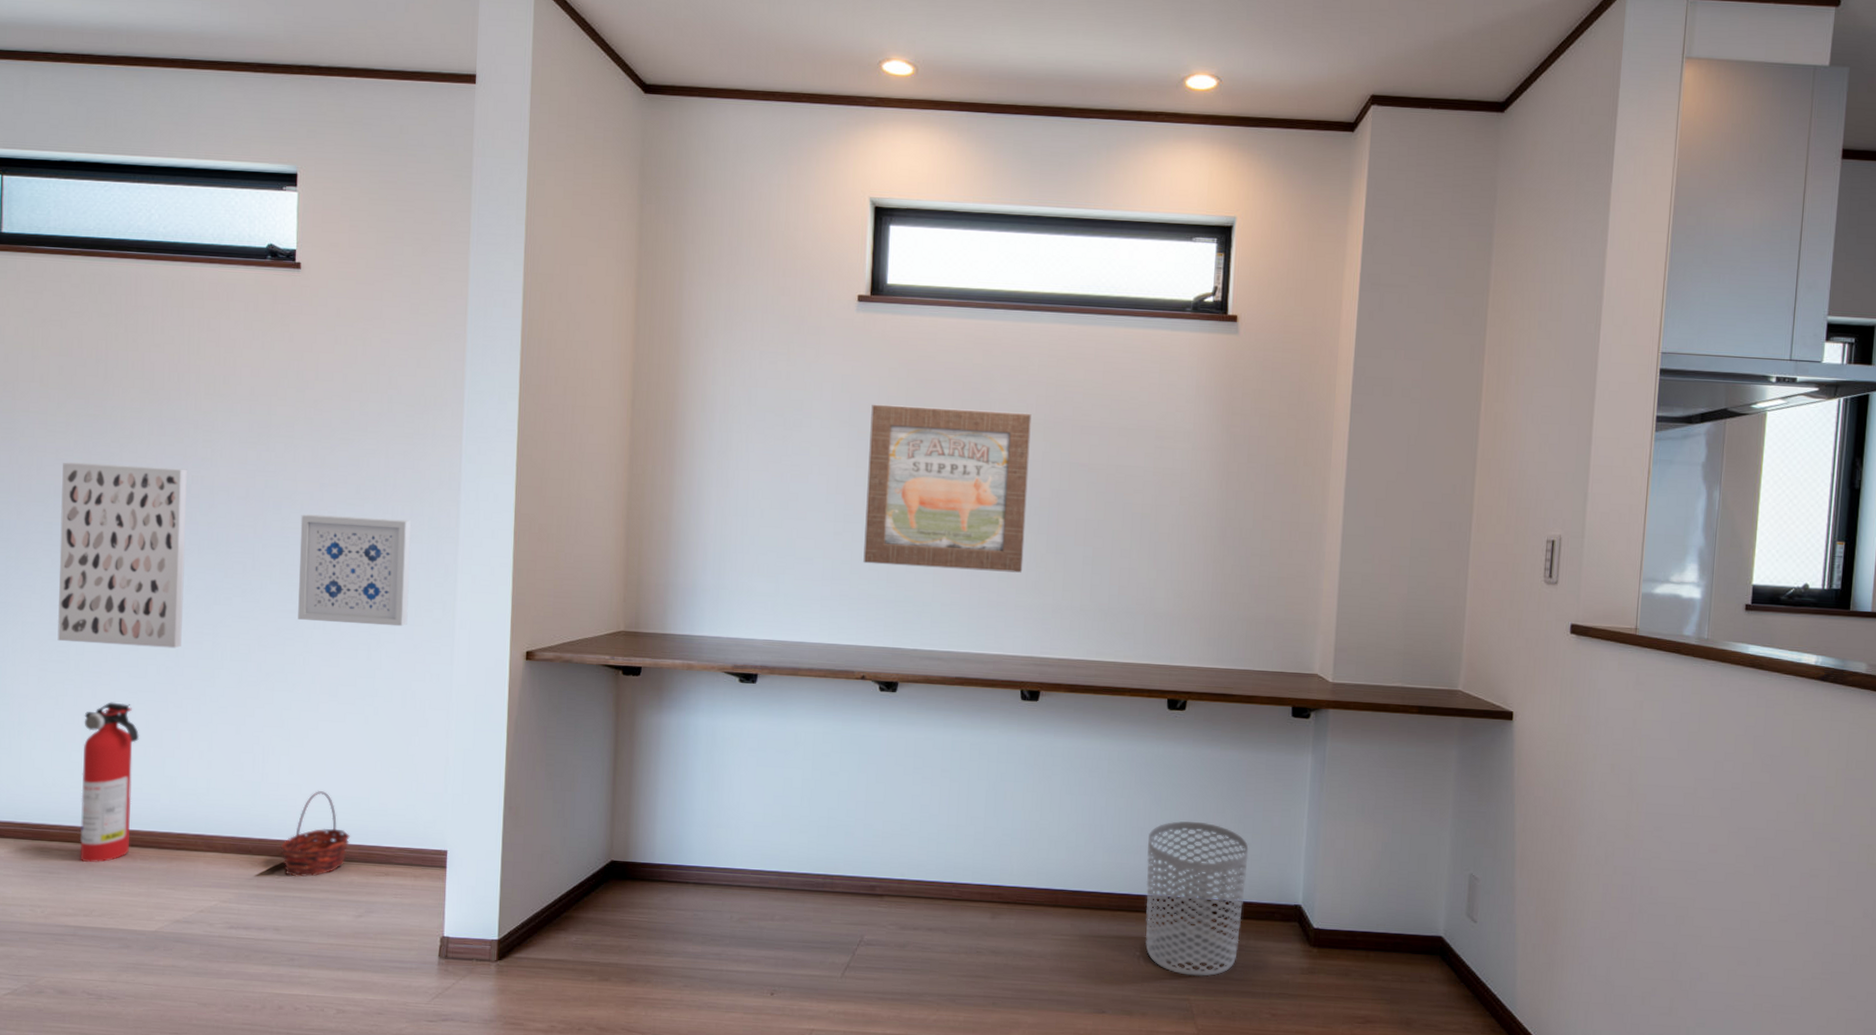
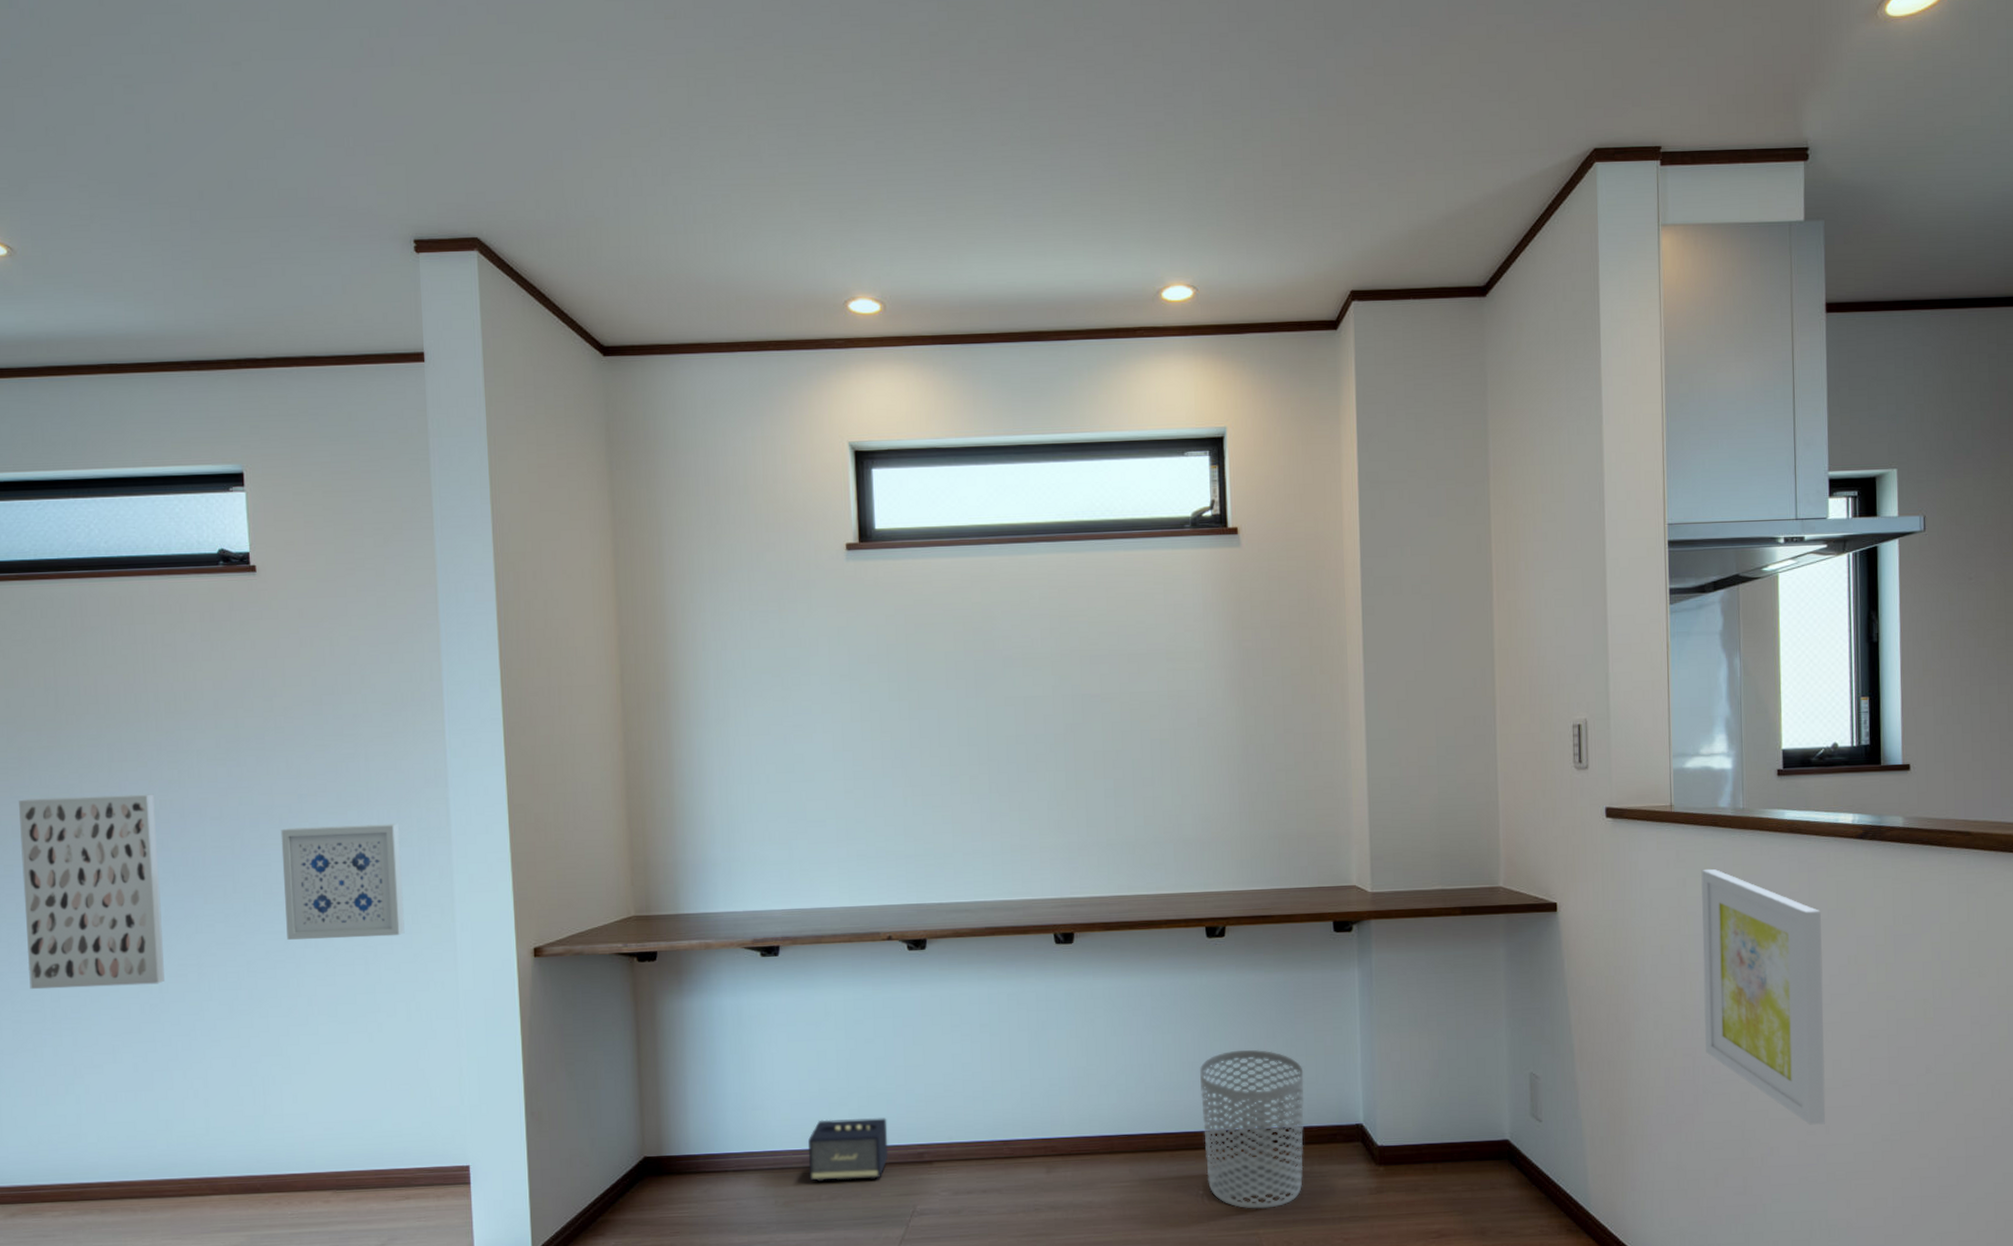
fire extinguisher: present [80,702,140,863] -> none [66,1047,129,1221]
basket: present [280,791,351,878] -> none [290,1118,366,1211]
speaker: none [765,844,844,907] -> present [807,1118,889,1183]
wall art: present [863,404,1032,573] -> none [871,649,1044,820]
wall art: none [1646,694,1774,956] -> present [1701,868,1826,1125]

